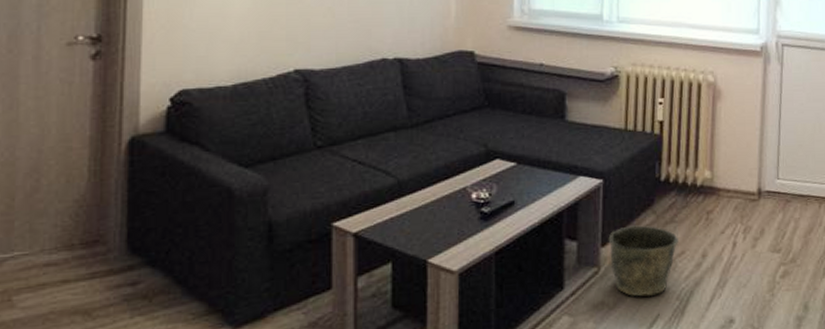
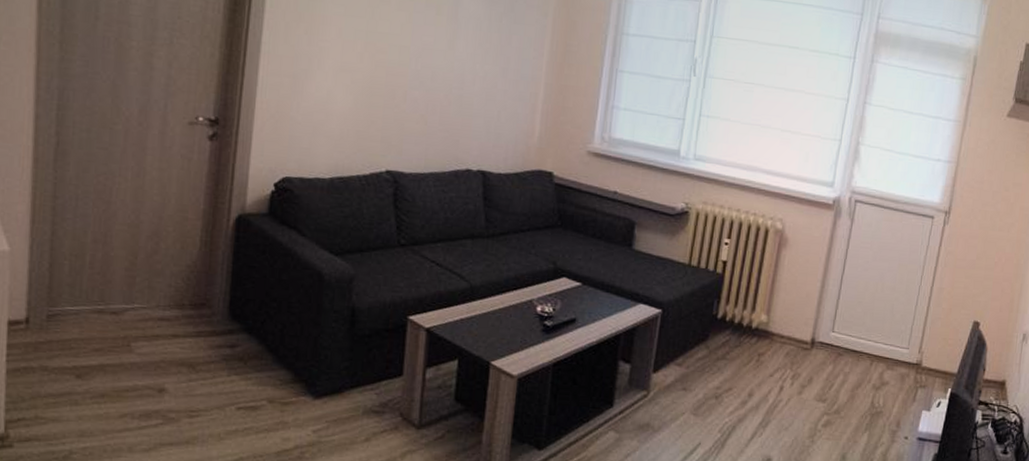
bucket: present [608,225,679,297] -> none [659,357,728,425]

